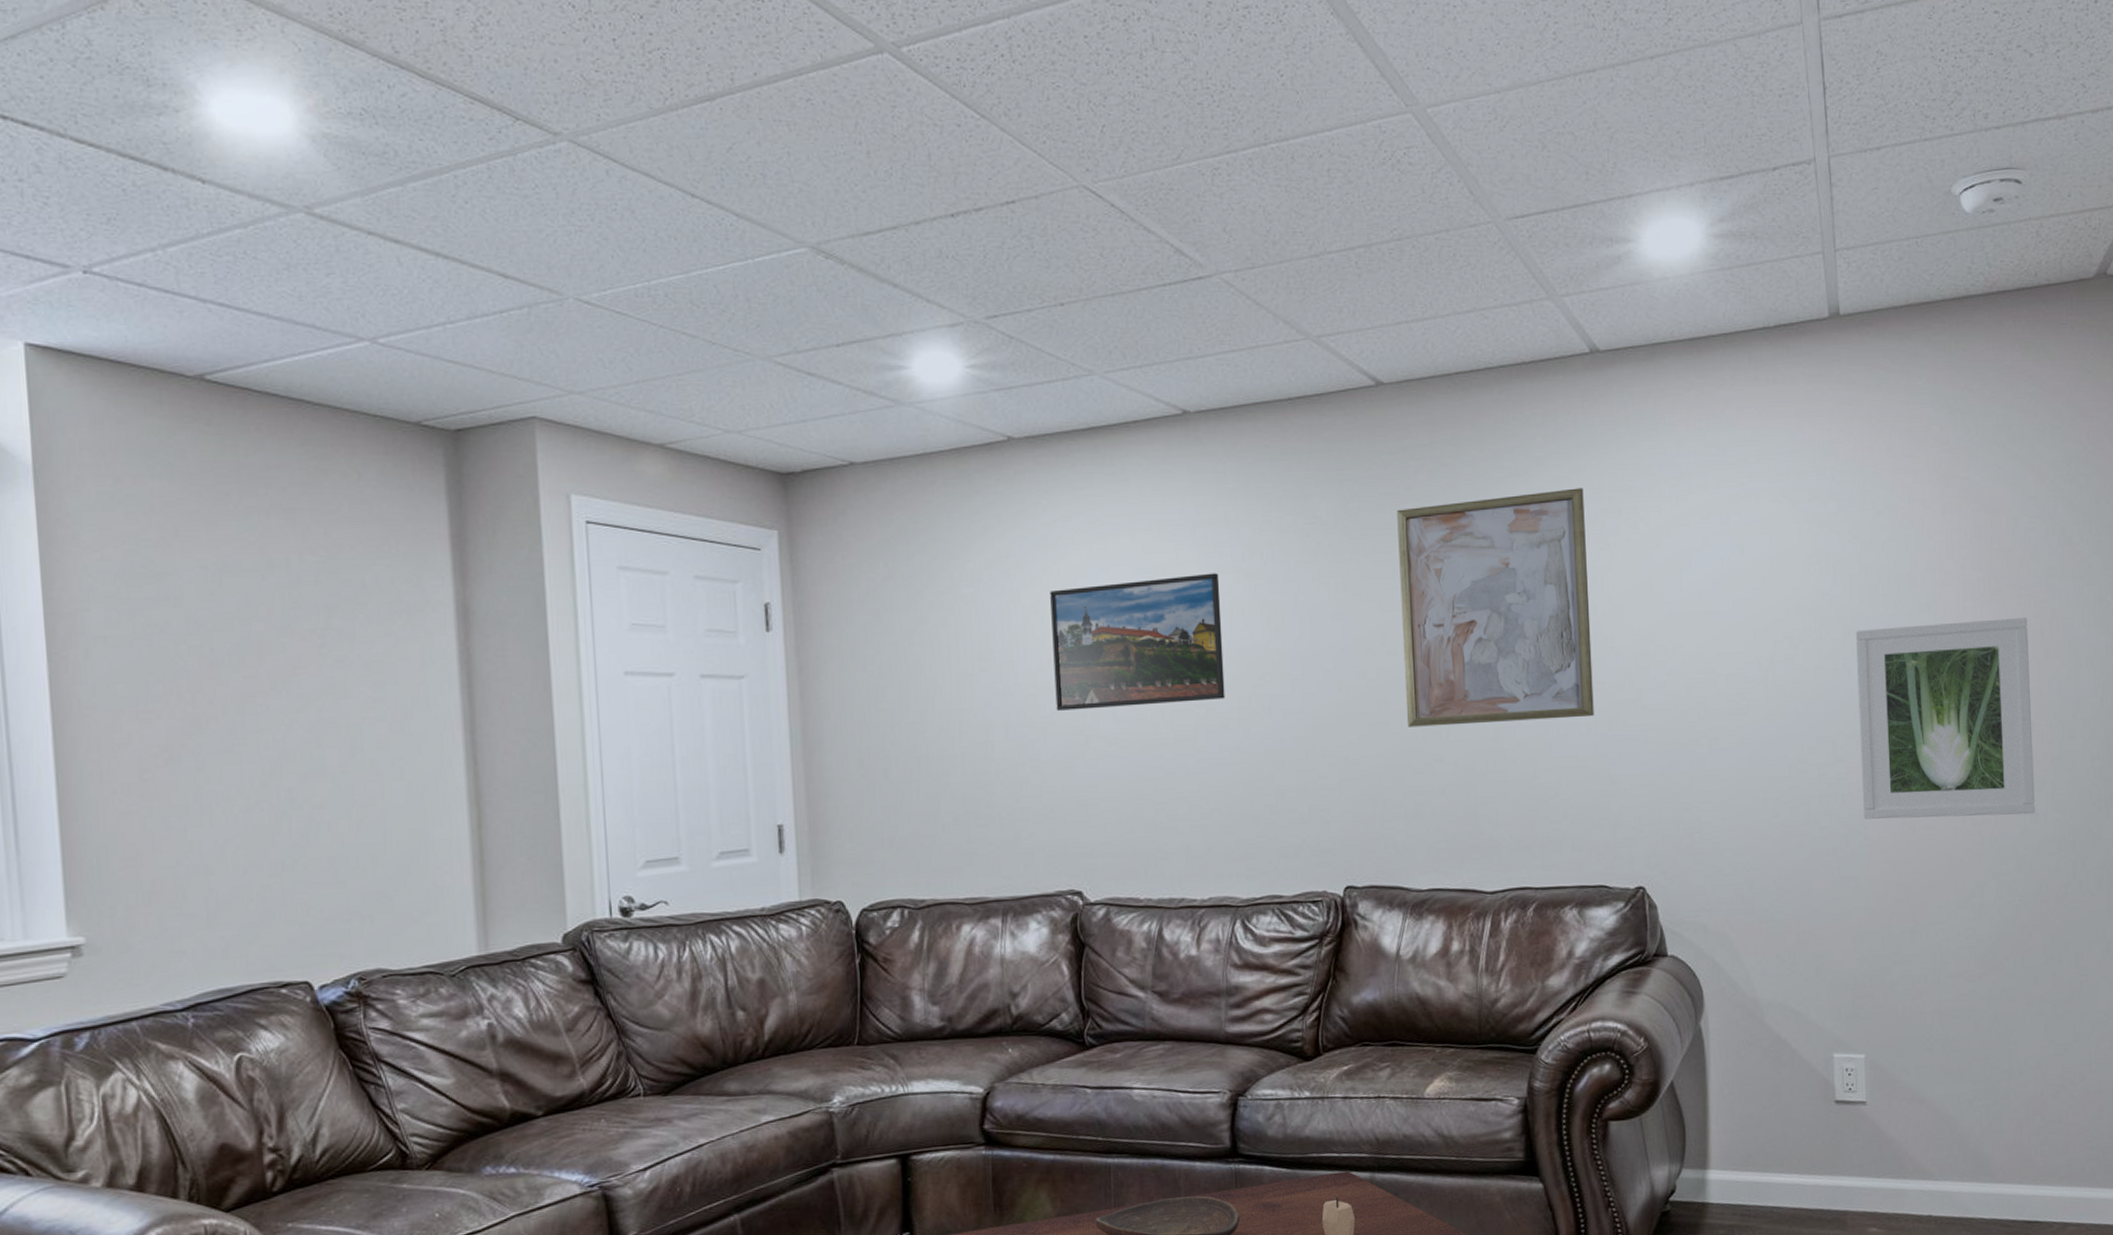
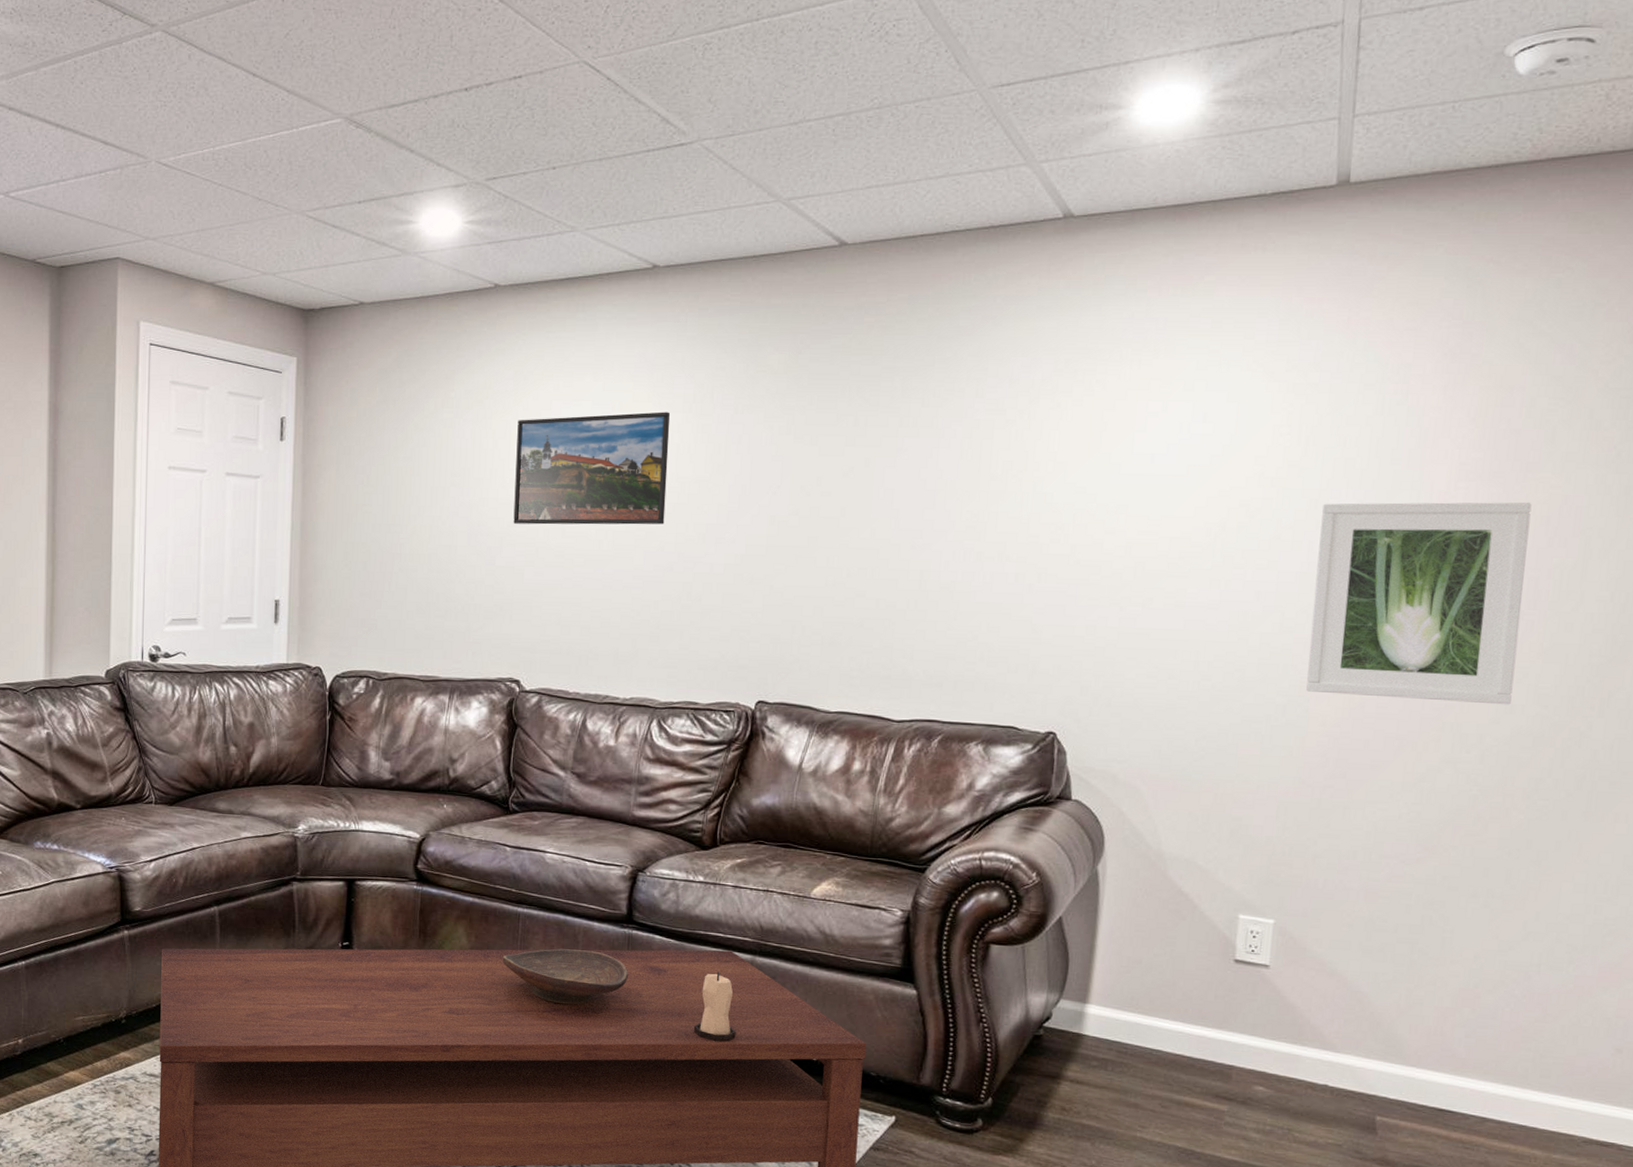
wall art: present [1397,488,1594,727] -> none [834,349,1040,567]

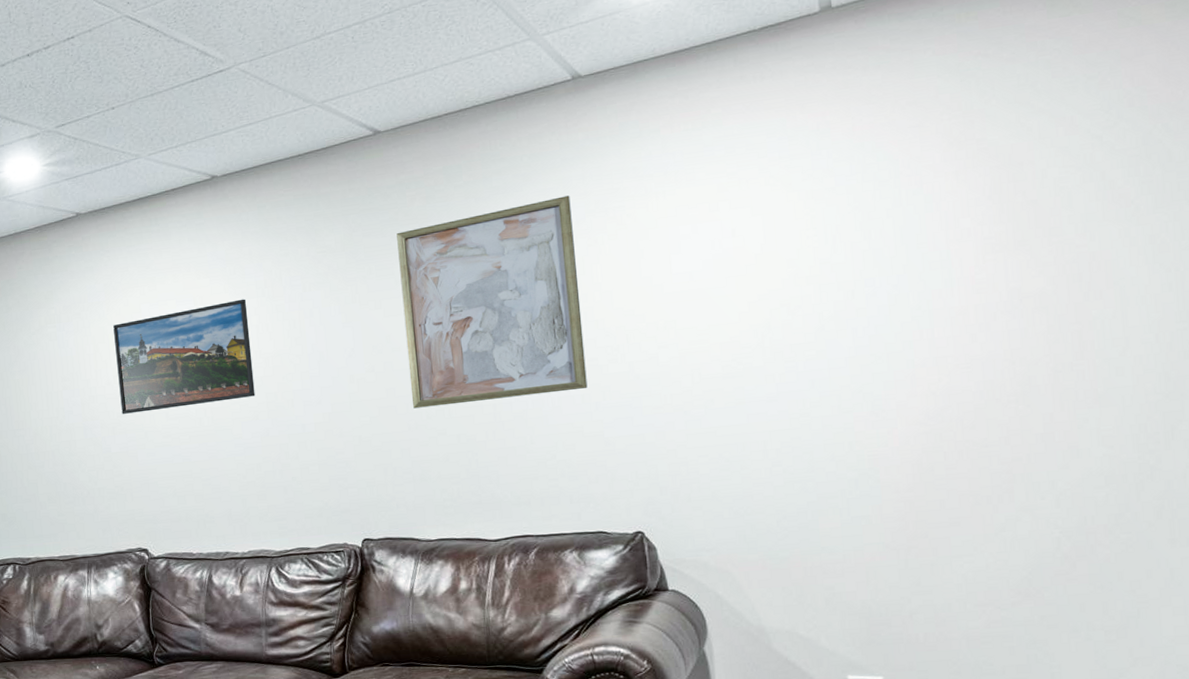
wall art: none [834,349,1040,567] -> present [396,195,588,409]
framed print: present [1306,502,1532,705] -> none [860,264,1076,464]

